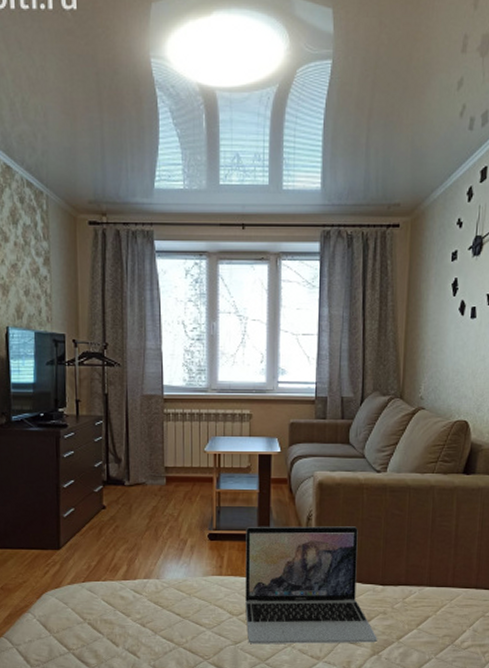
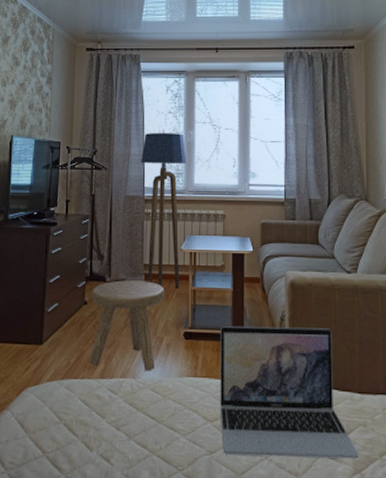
stool: none [110,484,187,572] -> present [89,280,164,372]
floor lamp: none [158,323,210,491] -> present [141,132,187,288]

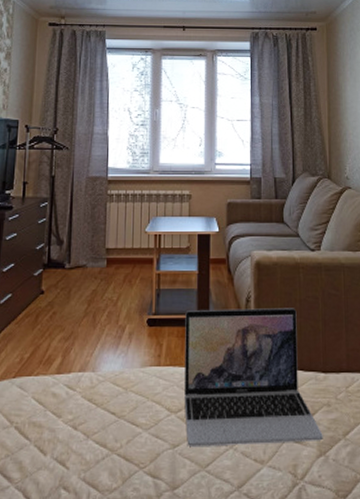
stool: present [89,280,164,372] -> none [44,266,127,363]
floor lamp: present [141,132,187,288] -> none [105,110,153,273]

